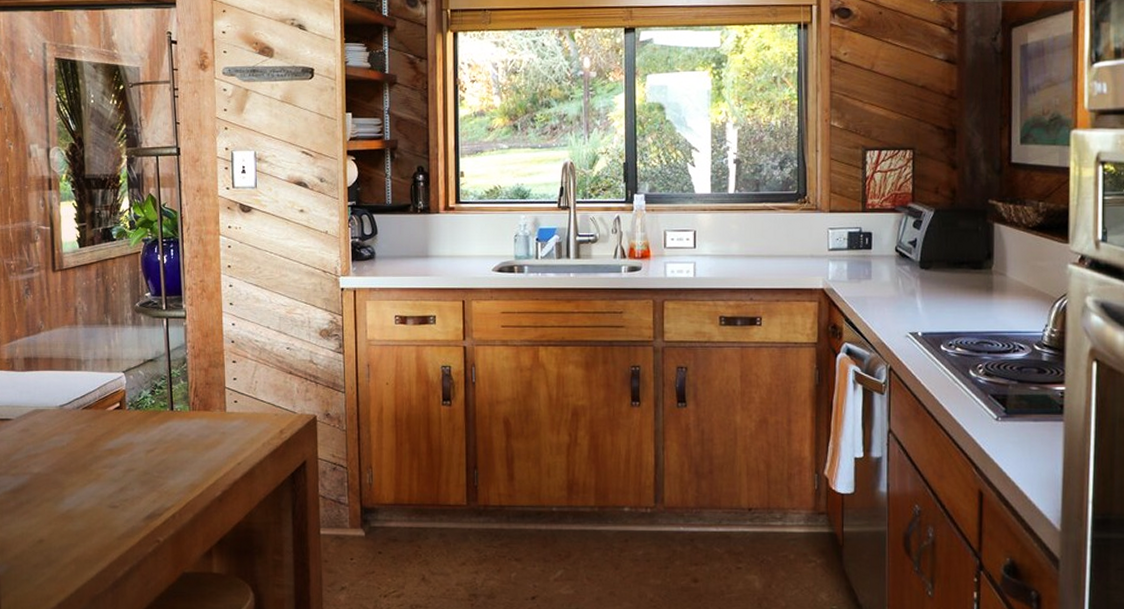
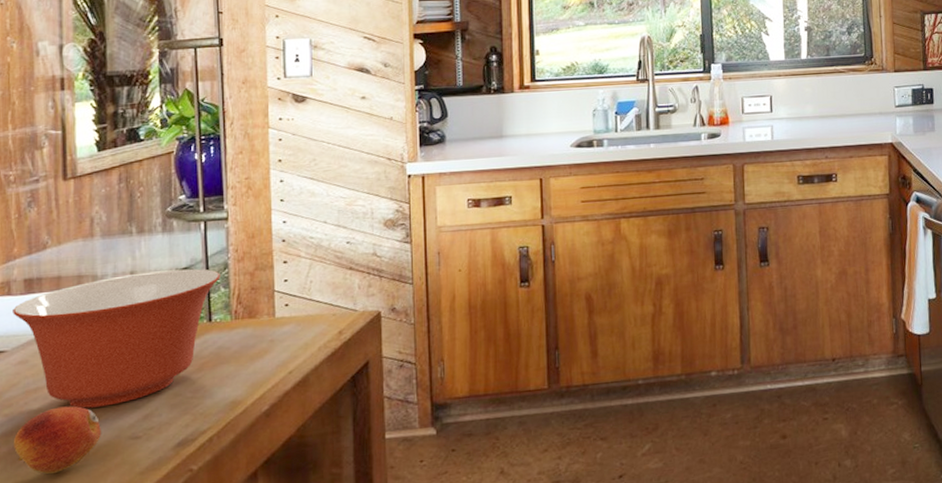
mixing bowl: none [16,360,180,476] -> present [13,268,221,409]
fruit: none [19,472,86,529] -> present [13,406,101,474]

